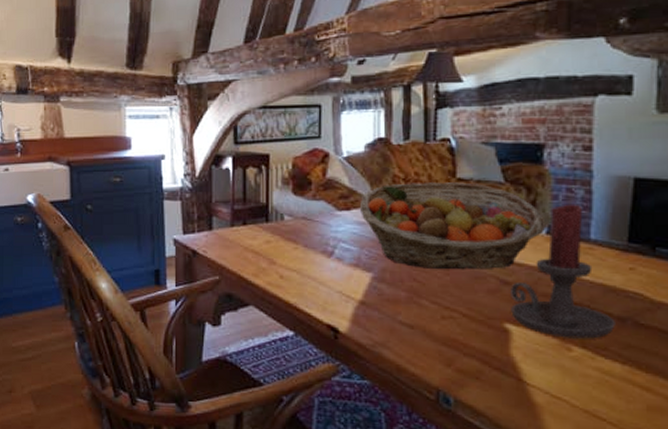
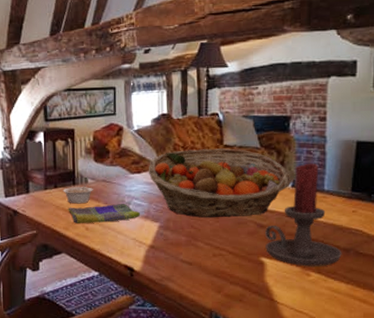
legume: none [253,221,290,246] -> present [62,183,93,204]
dish towel: none [257,247,349,271] -> present [67,204,141,225]

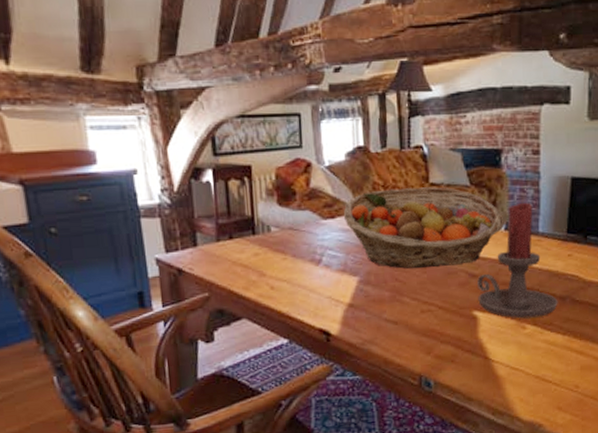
legume: present [62,183,93,204] -> none [240,232,278,258]
dish towel: present [67,204,141,225] -> none [246,255,337,283]

